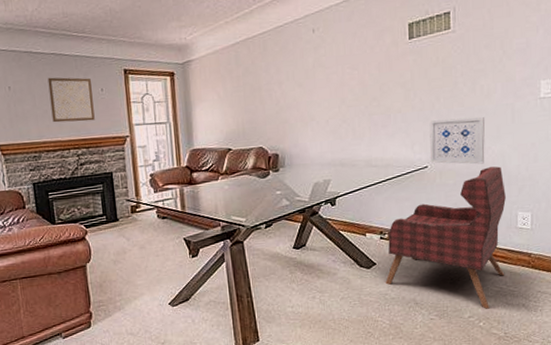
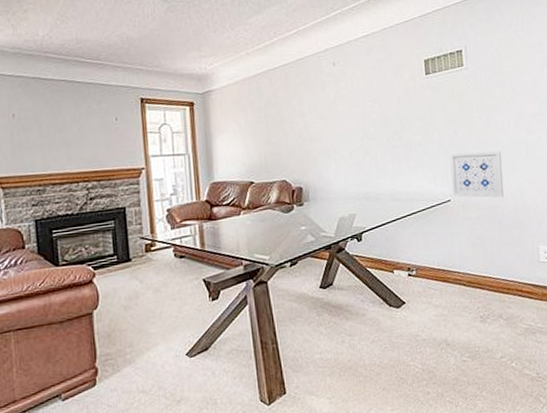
wall art: present [47,77,95,123] -> none [57,105,108,154]
armchair: present [385,166,506,309] -> none [415,199,532,348]

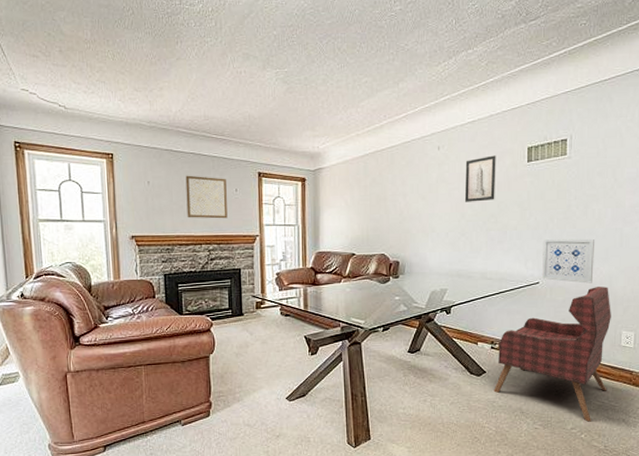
wall art: none [57,105,108,154] -> present [185,175,228,219]
wall art: none [363,69,397,120] -> present [464,155,496,202]
armchair: none [415,199,532,348] -> present [493,287,611,422]

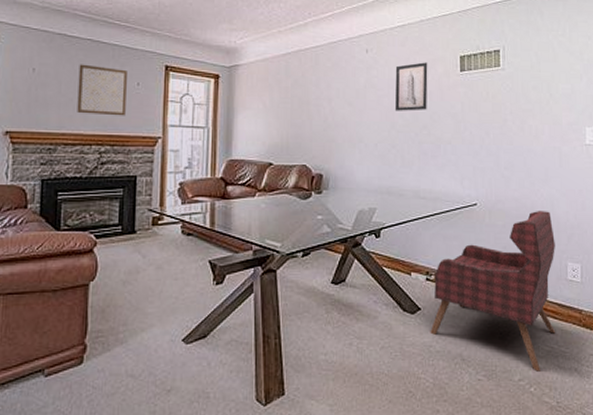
wall art: present [541,238,595,284] -> none [479,155,534,207]

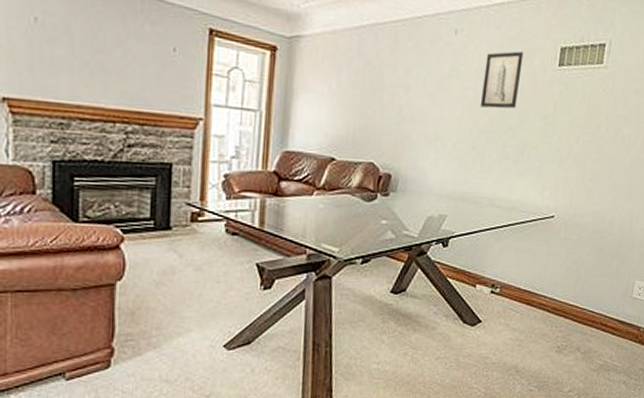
wall art: present [77,64,127,116] -> none [95,16,160,89]
armchair: present [430,211,556,372] -> none [488,227,628,384]

